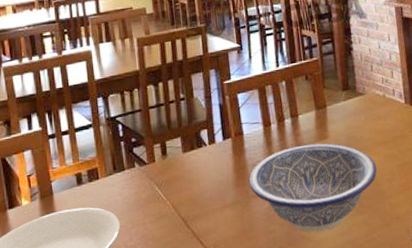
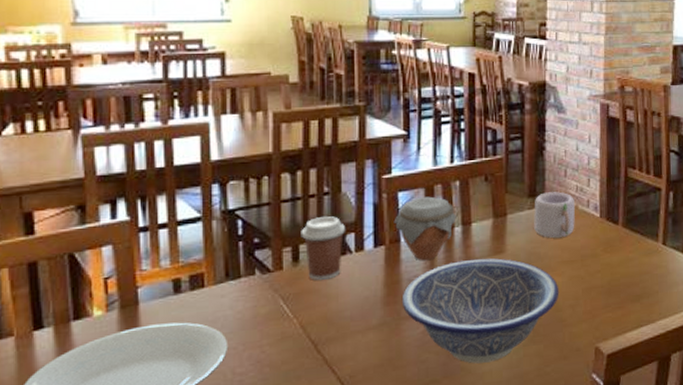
coffee cup: none [166,117,200,170] -> present [301,216,346,281]
jar: none [236,95,286,148] -> present [393,196,457,260]
mug: none [348,84,385,124] -> present [534,192,575,239]

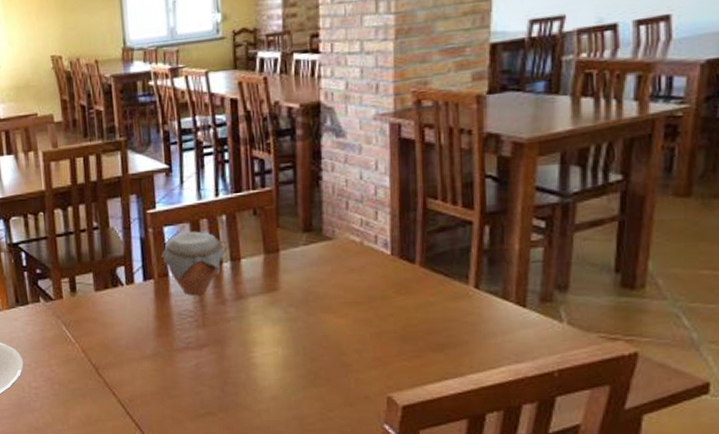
coffee cup: present [301,216,346,281] -> none [75,250,116,311]
decorative bowl: present [401,258,560,364] -> none [173,295,343,401]
mug: present [534,192,575,239] -> none [310,226,360,277]

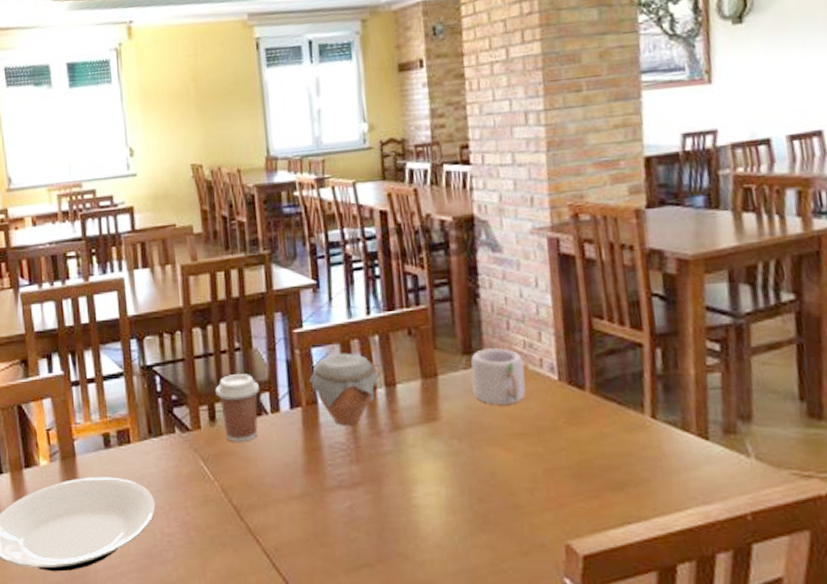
coffee cup: none [75,250,116,311] -> present [215,374,260,443]
mug: none [310,226,360,277] -> present [471,348,526,405]

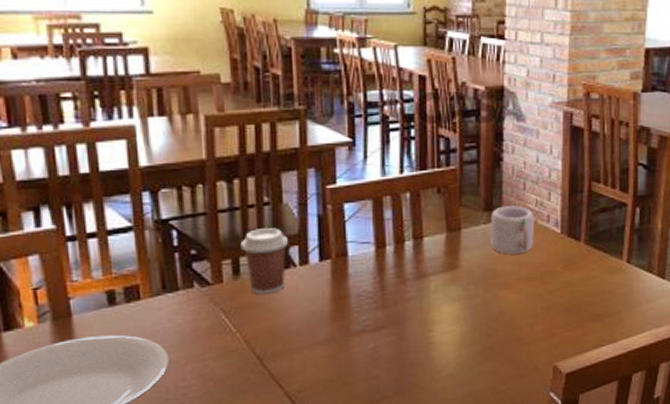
jar: present [309,353,378,425] -> none [340,208,407,275]

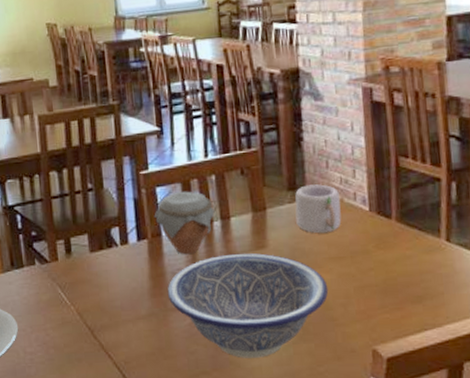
coffee cup: present [240,228,289,295] -> none [71,211,111,272]
jar: none [340,208,407,275] -> present [154,191,215,254]
decorative bowl: none [350,274,517,381] -> present [167,253,329,358]

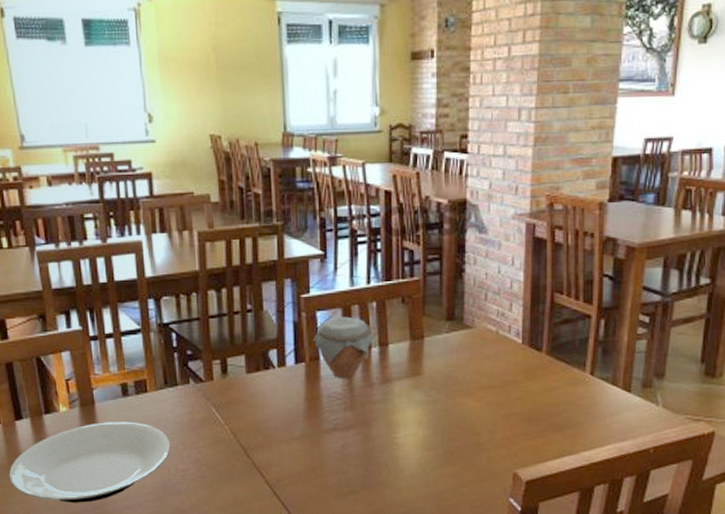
decorative bowl: present [167,253,329,358] -> none [322,379,477,479]
mug: present [295,184,342,234] -> none [452,316,495,363]

